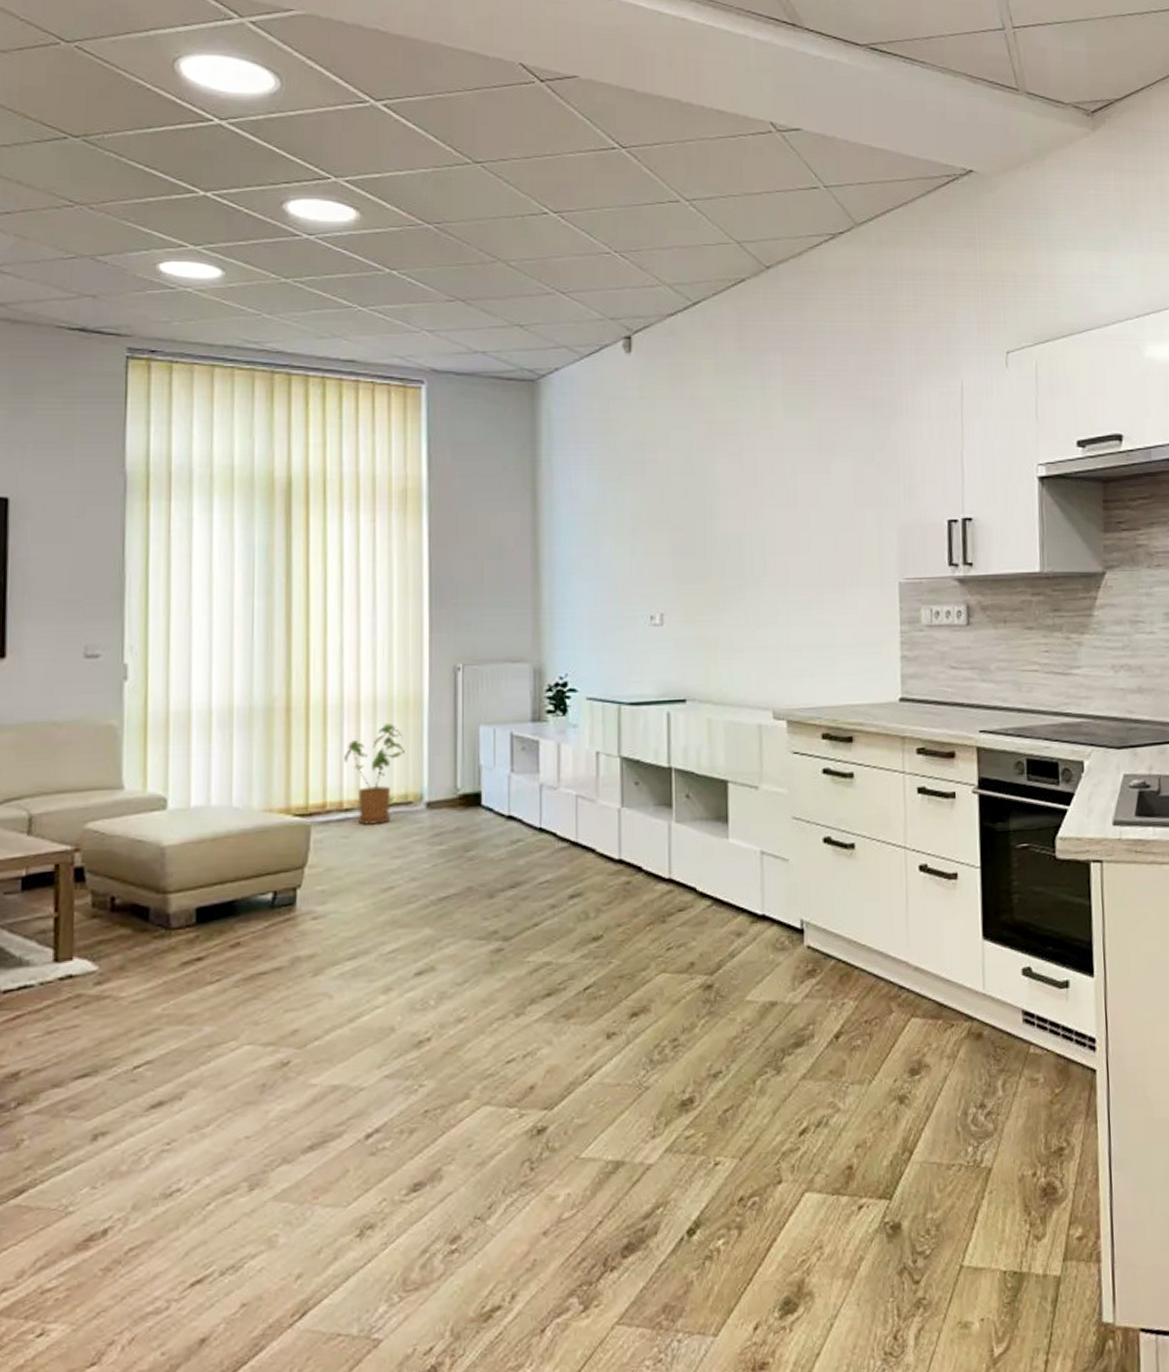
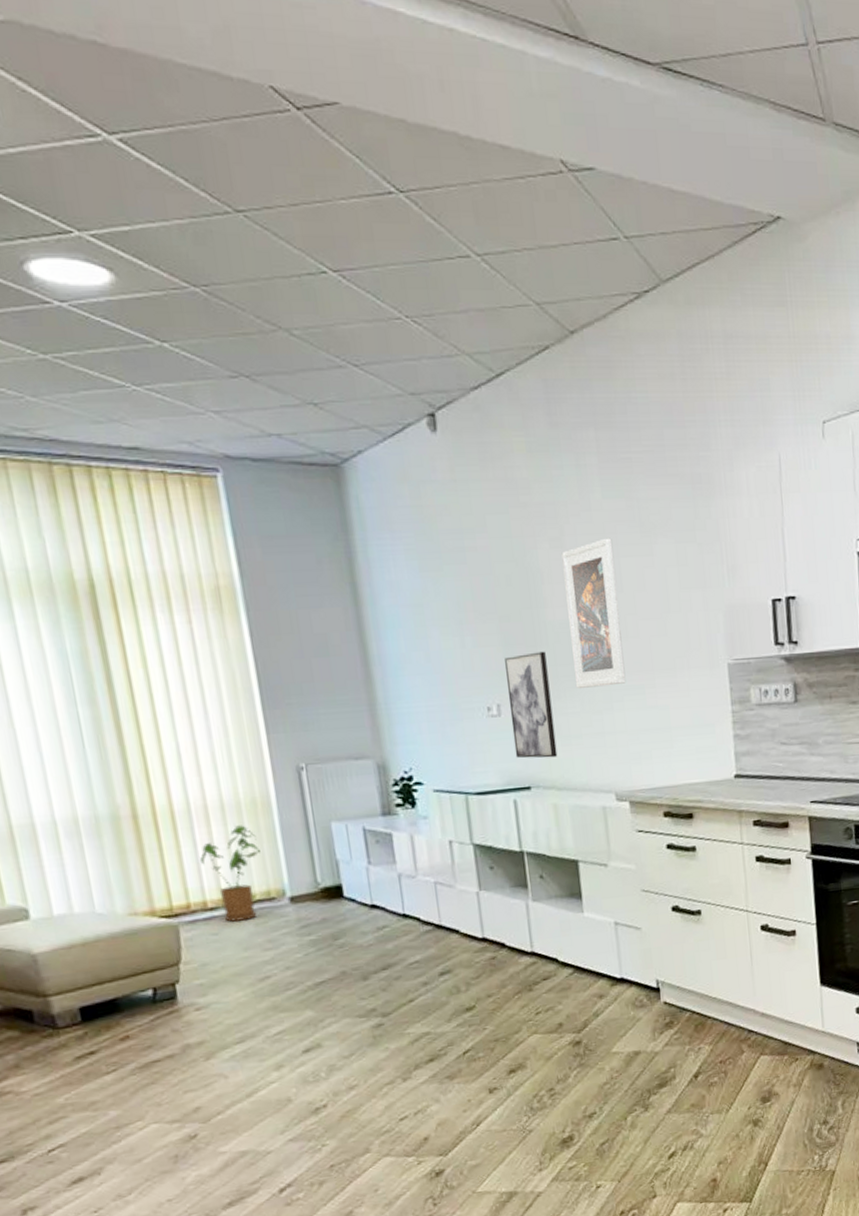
wall art: none [672,562,717,671] -> present [505,651,558,759]
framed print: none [739,455,793,601] -> present [561,538,626,688]

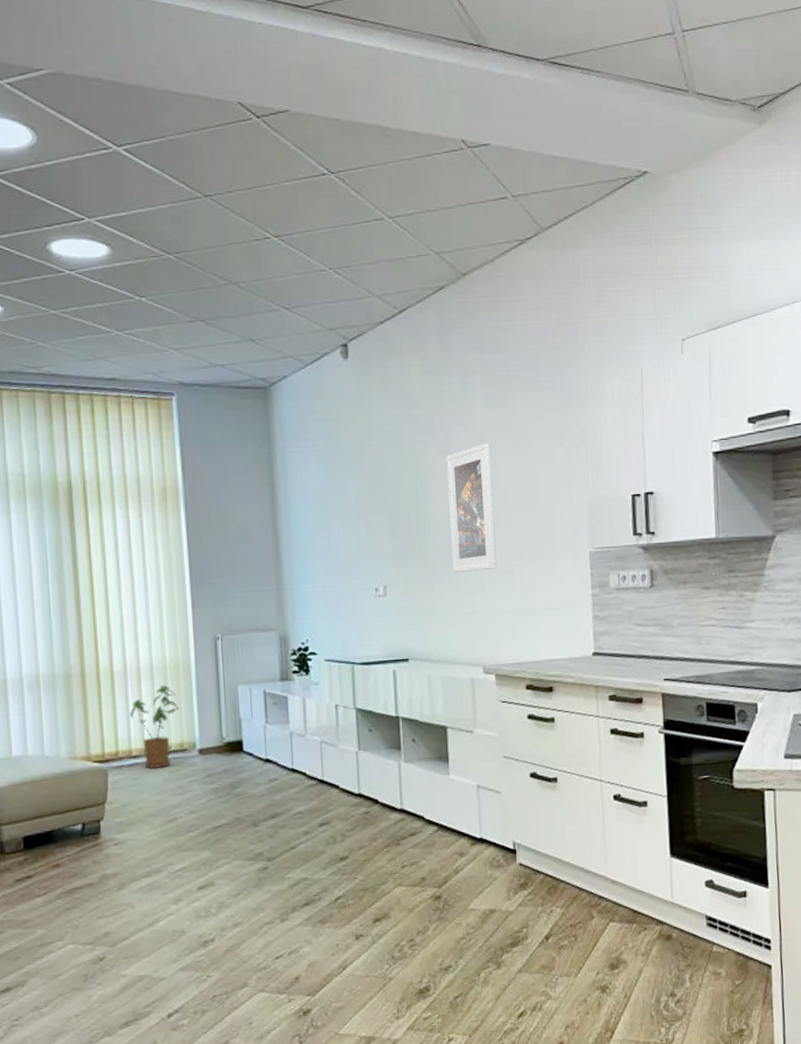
wall art: present [505,651,558,759] -> none [393,540,434,634]

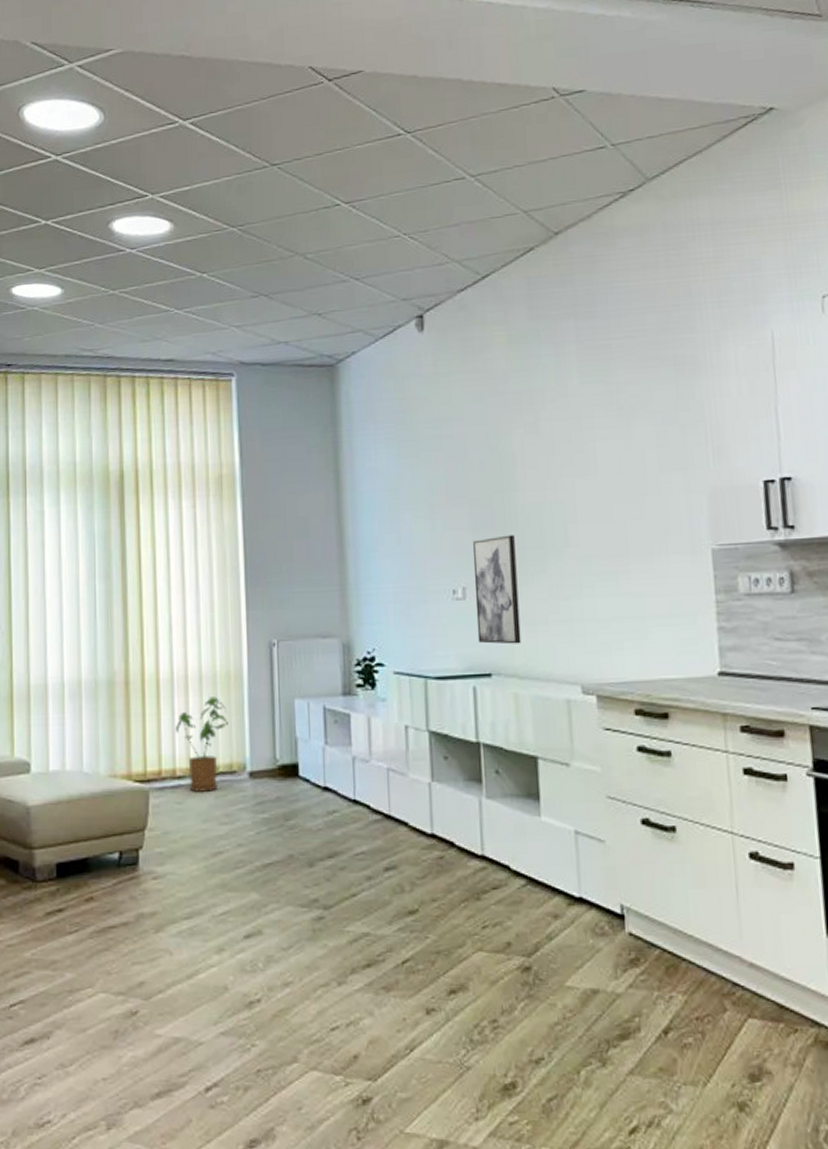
wall art: none [393,540,434,634] -> present [473,535,521,644]
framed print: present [446,443,497,573] -> none [536,422,598,573]

